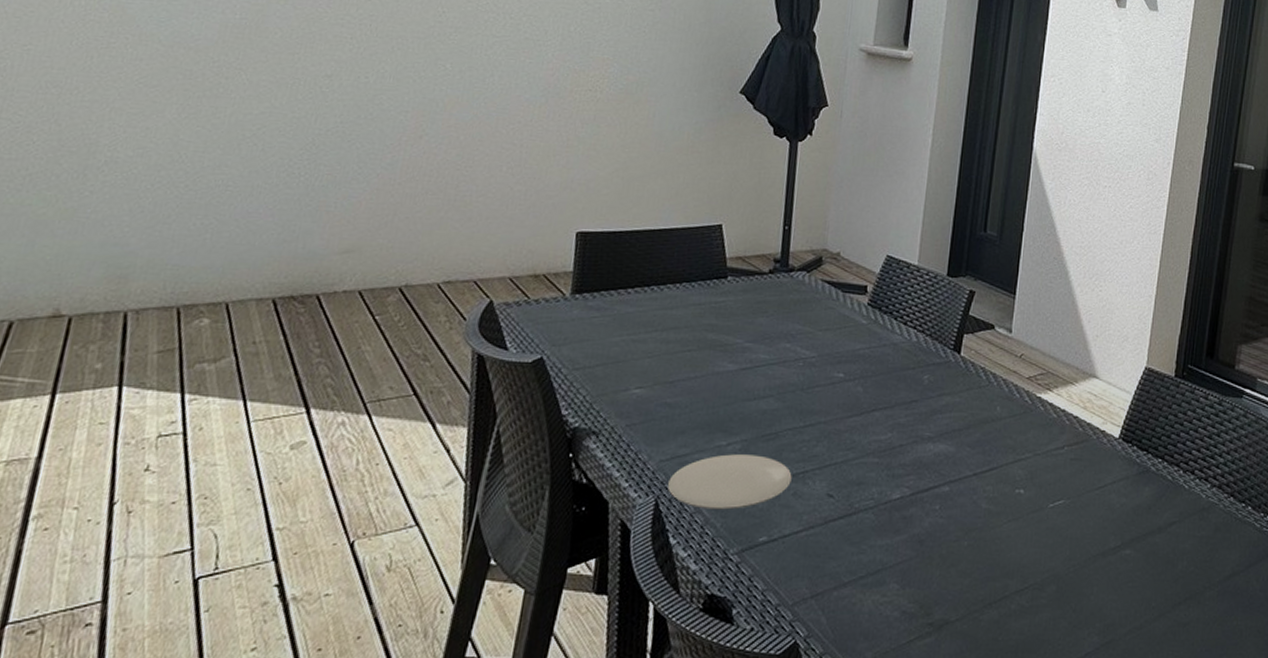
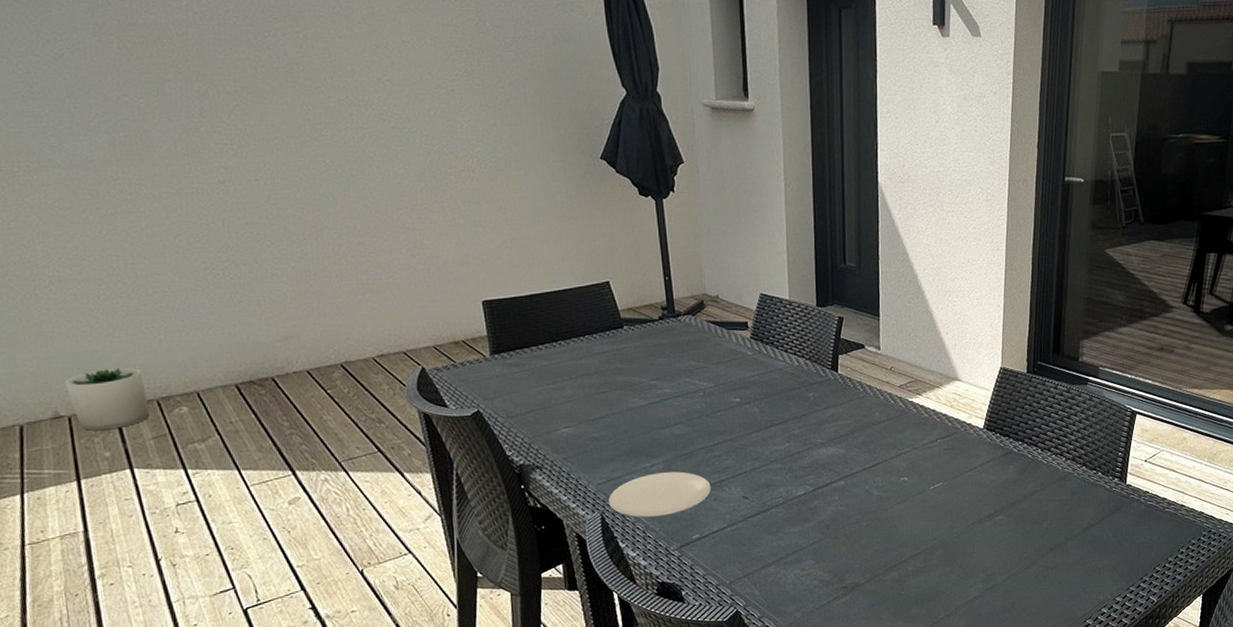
planter: none [77,265,171,337] -> present [65,367,150,431]

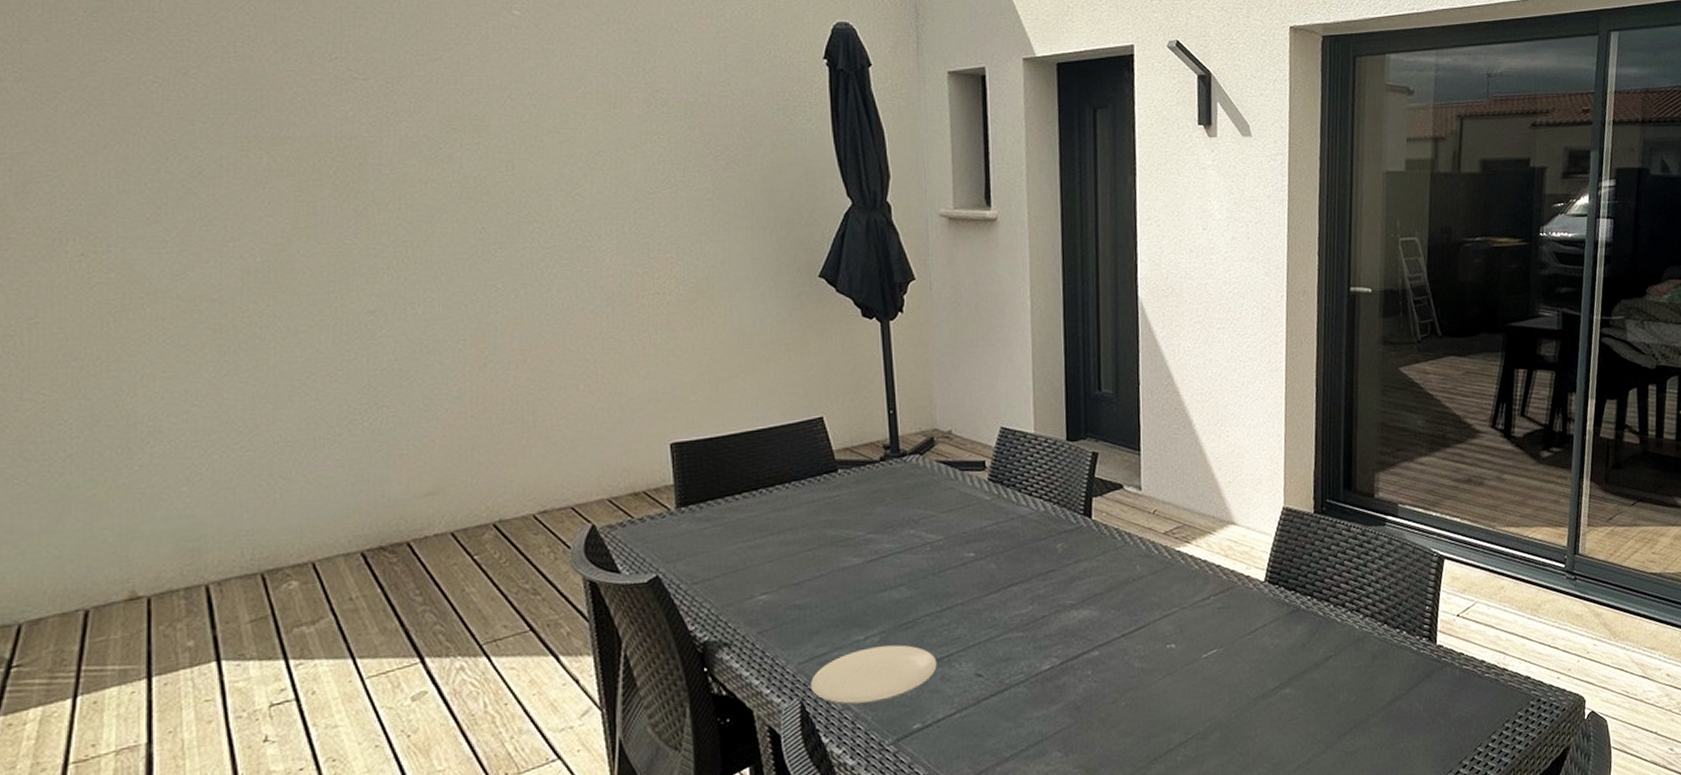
planter: present [65,367,150,431] -> none [150,535,250,614]

